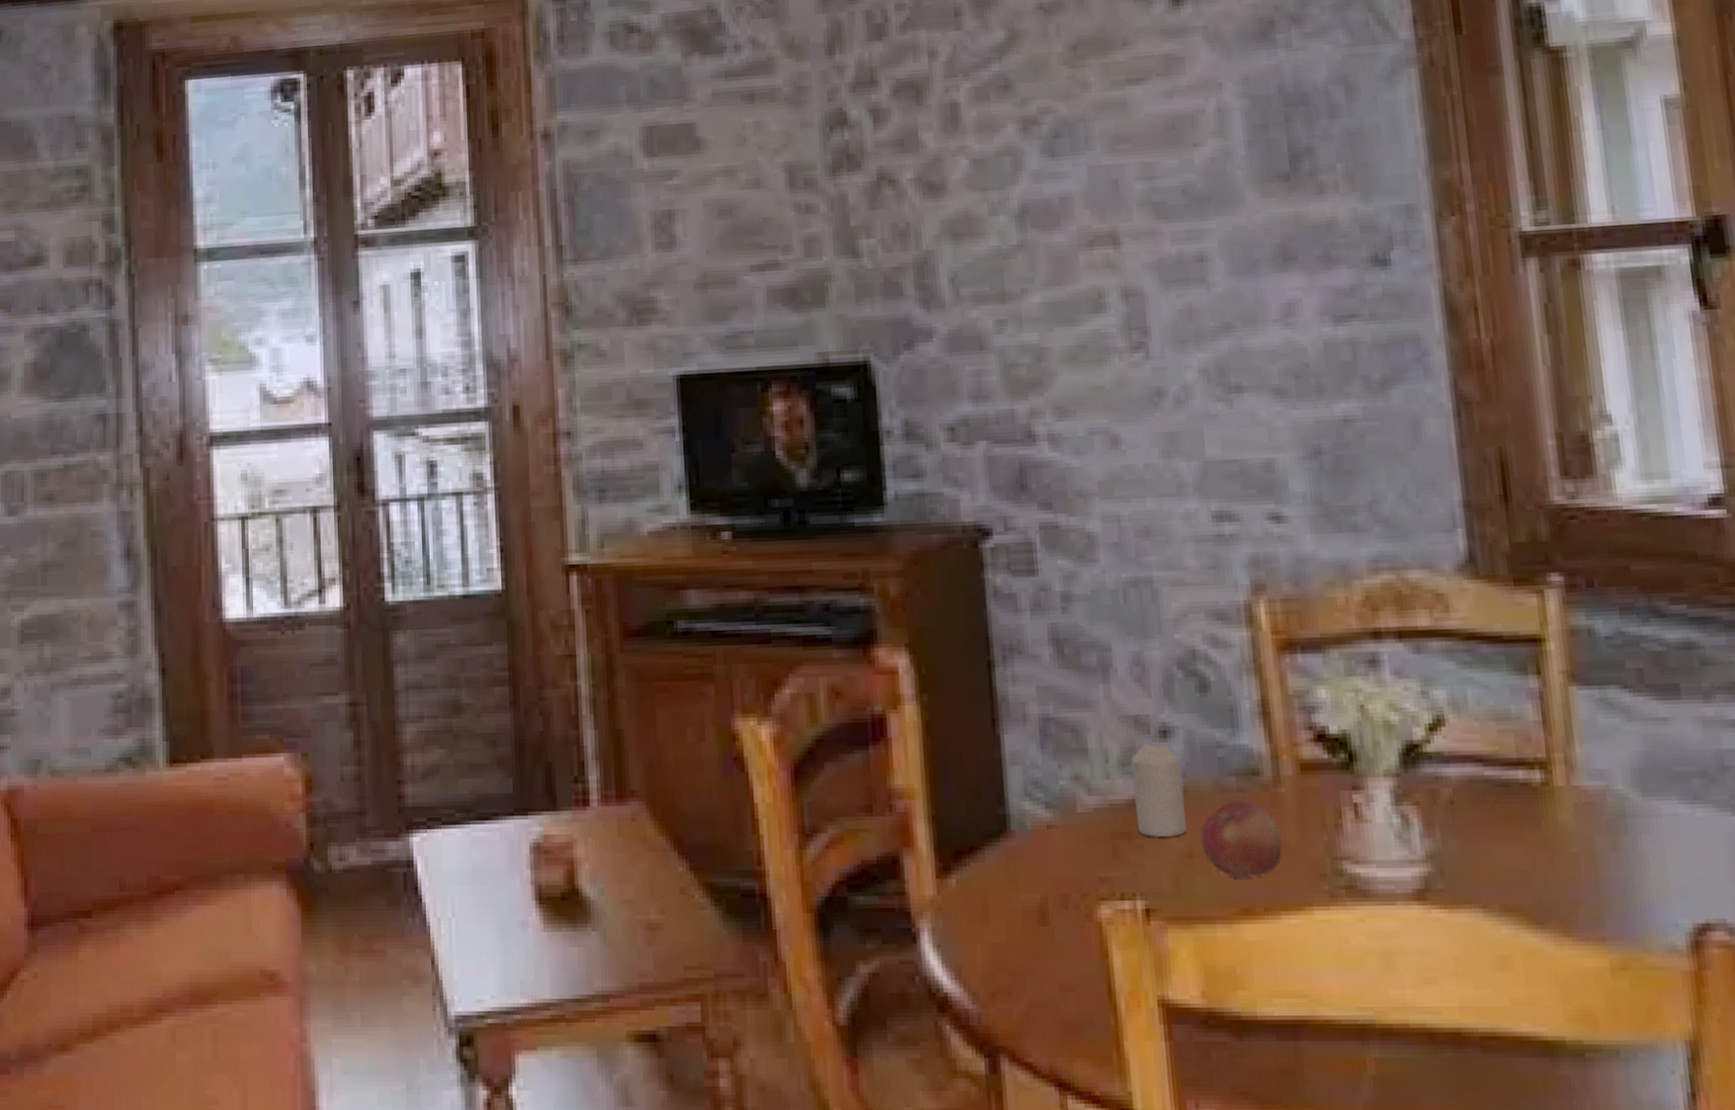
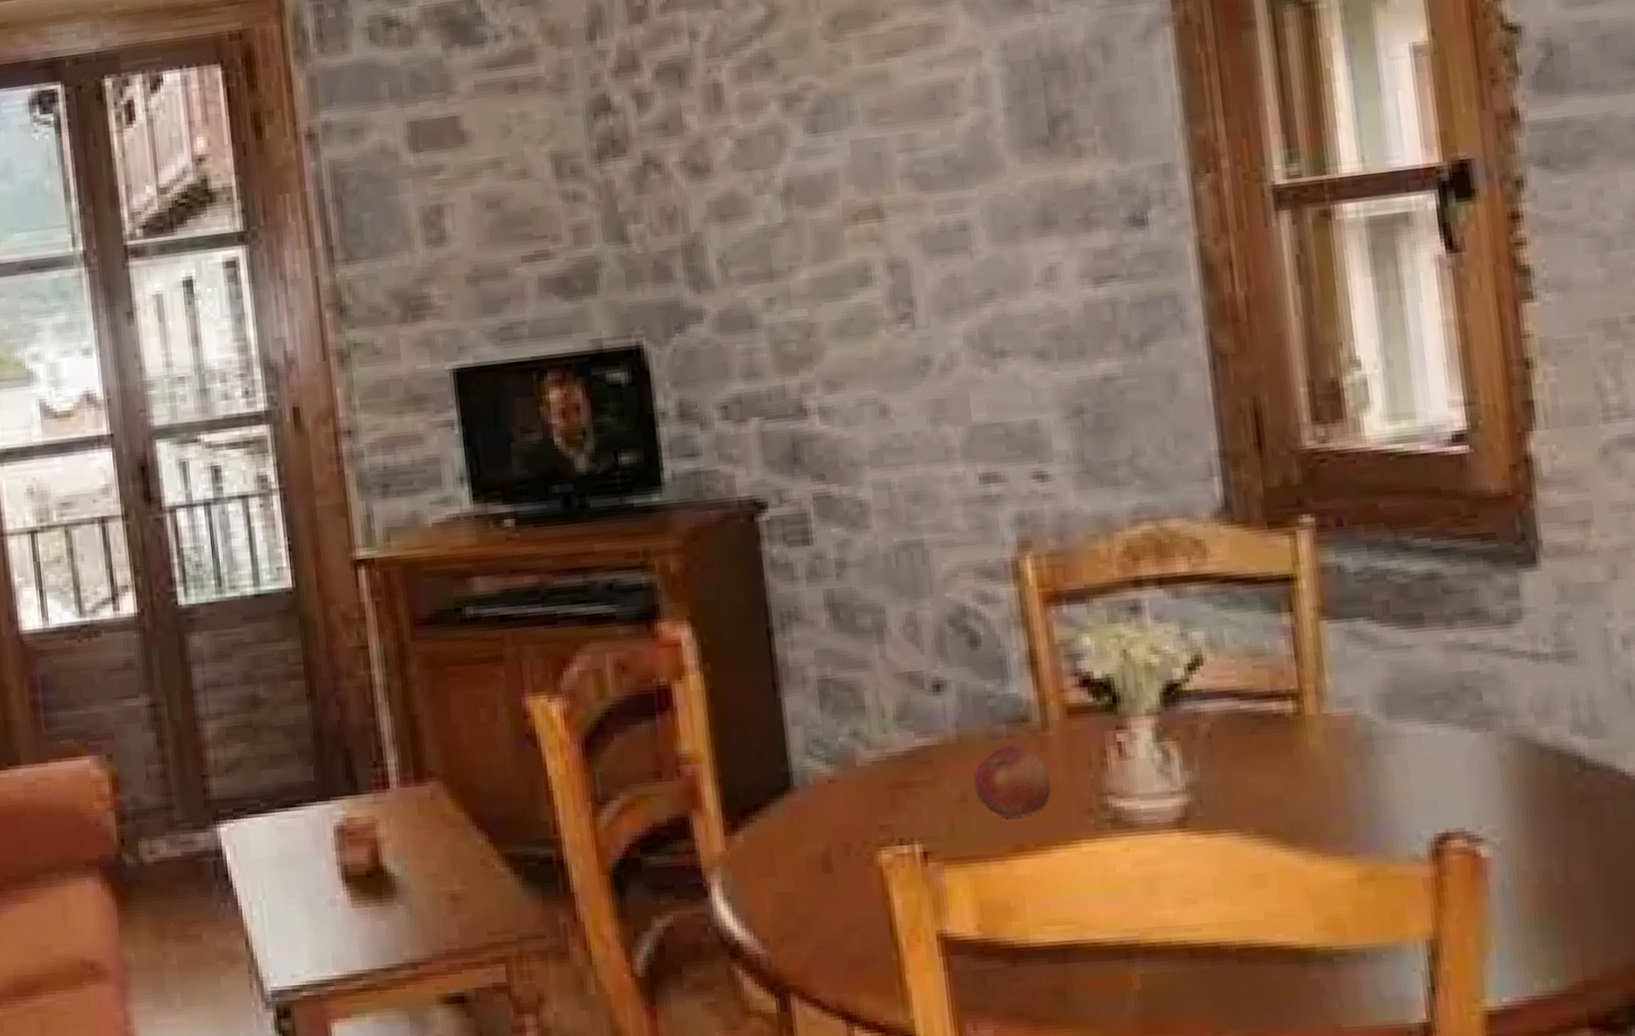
candle: present [1131,744,1187,838] -> none [907,697,961,785]

